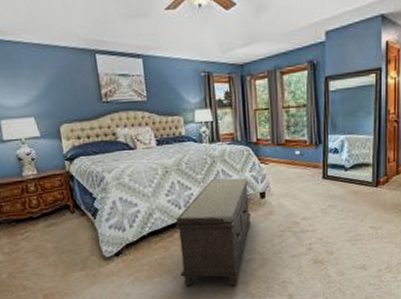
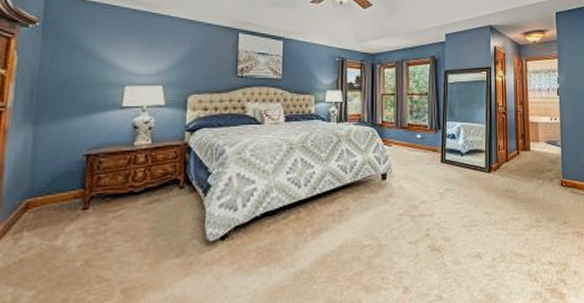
bench: present [174,178,251,287] -> none [289,158,372,278]

